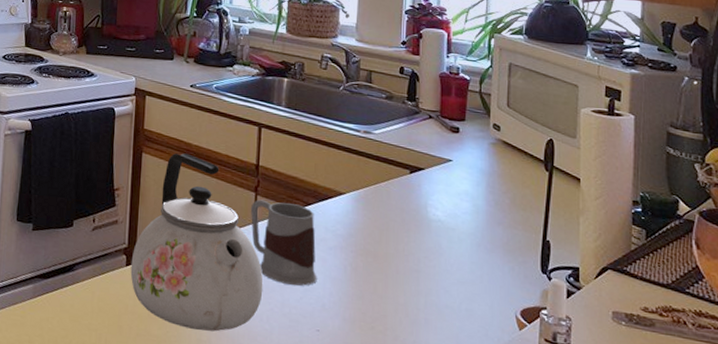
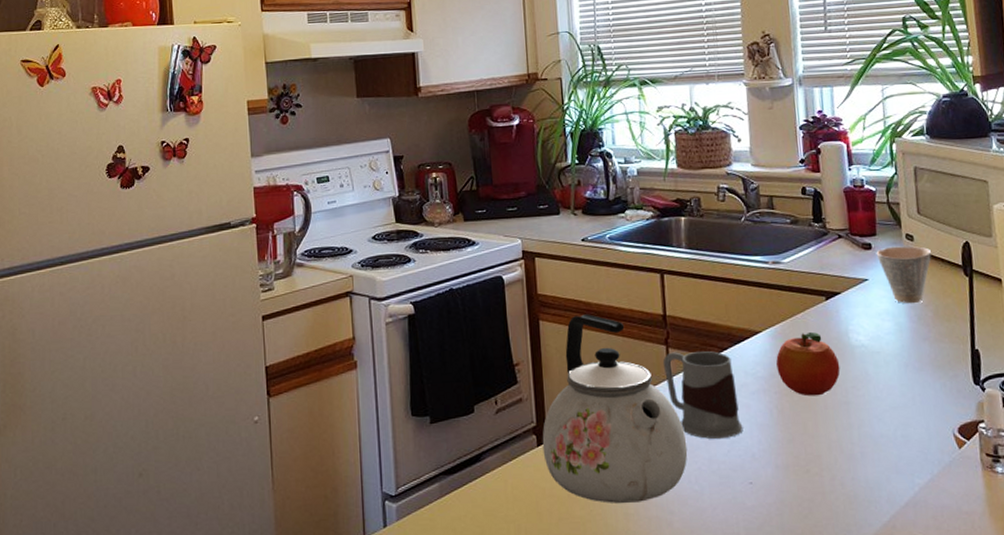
fruit: none [356,200,416,261] -> present [776,331,841,397]
cup: none [463,133,515,190] -> present [876,246,931,304]

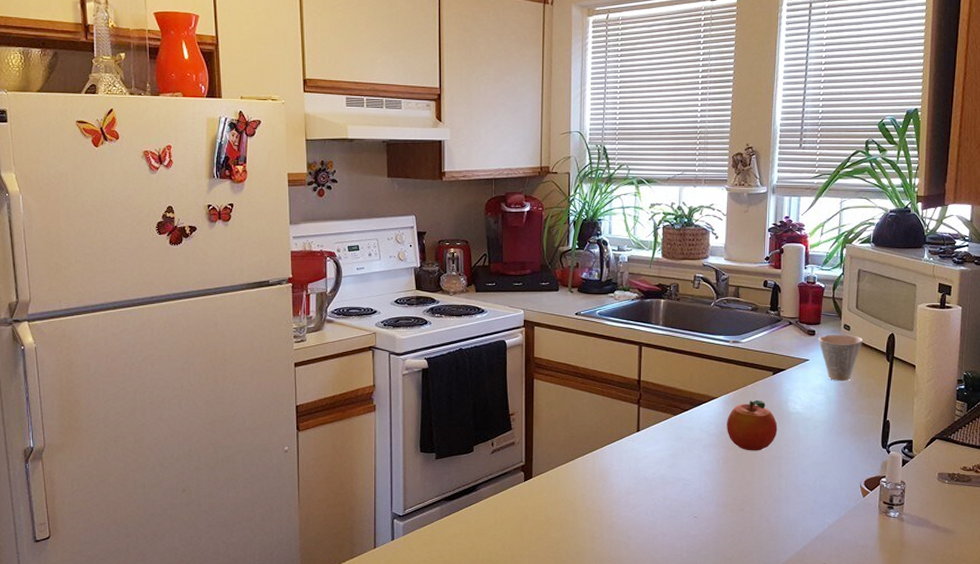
kettle: present [542,314,688,503] -> none [528,376,647,528]
mug: present [663,351,743,440] -> none [635,410,694,482]

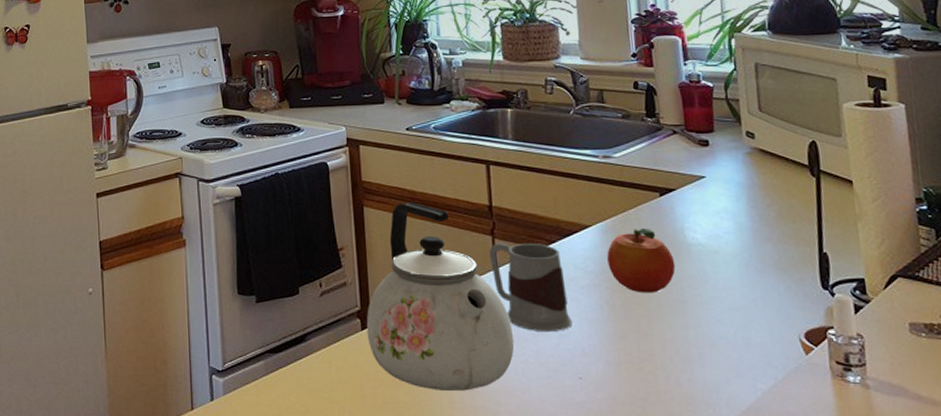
kettle: none [528,376,647,528] -> present [366,202,515,391]
mug: none [635,410,694,482] -> present [489,243,572,333]
cup: present [818,334,862,382] -> none [714,143,774,204]

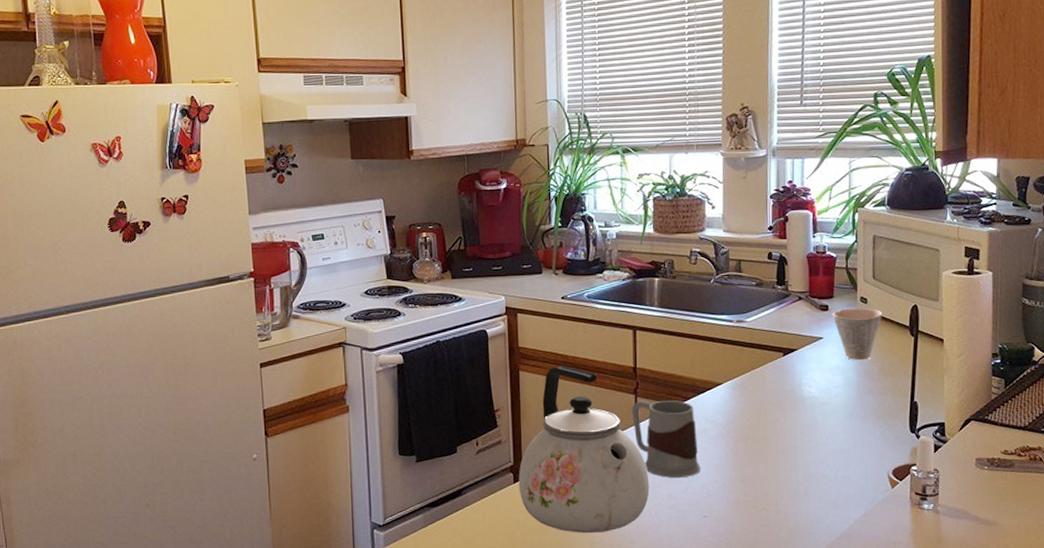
fruit: present [607,227,676,293] -> none [734,384,792,442]
cup: none [714,143,774,204] -> present [832,308,882,361]

